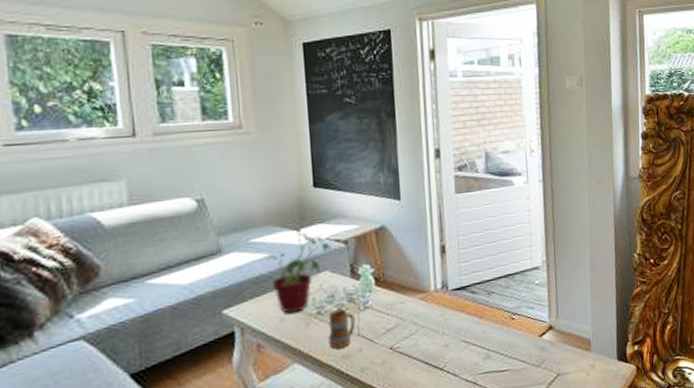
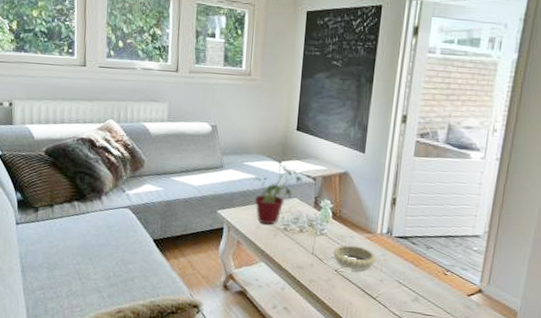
mug: present [328,309,356,349] -> none [288,230,312,261]
decorative bowl: none [383,311,436,343] -> present [333,245,377,271]

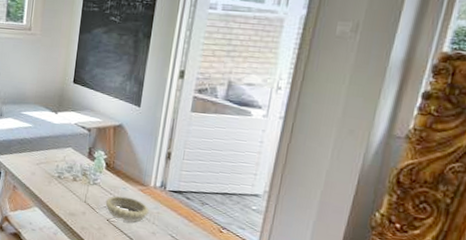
potted plant: present [253,161,303,225] -> none [30,112,78,173]

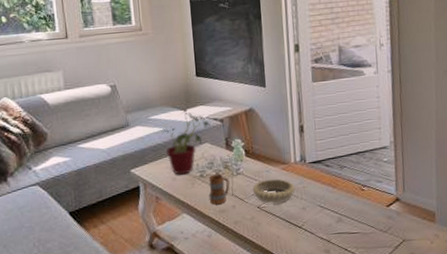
potted plant: none [30,112,78,173] -> present [161,109,210,175]
mug: none [61,178,85,208] -> present [209,174,230,205]

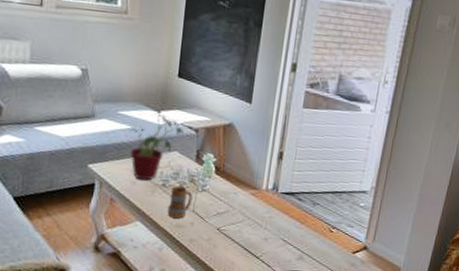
decorative bowl: present [252,179,295,204] -> none [215,202,261,229]

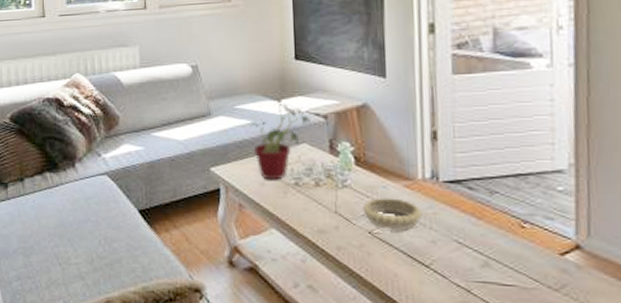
mug: present [167,186,193,219] -> none [305,184,333,223]
decorative bowl: none [215,202,261,229] -> present [362,198,422,230]

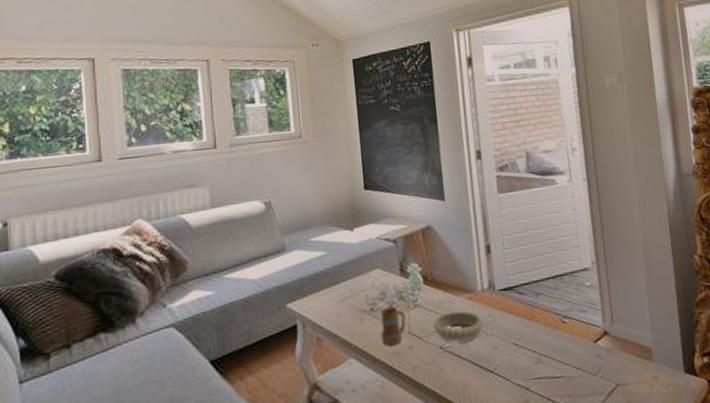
potted plant: present [249,99,310,180] -> none [324,229,381,310]
mug: none [305,184,333,223] -> present [381,306,406,346]

